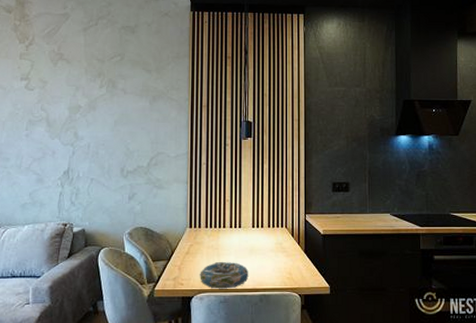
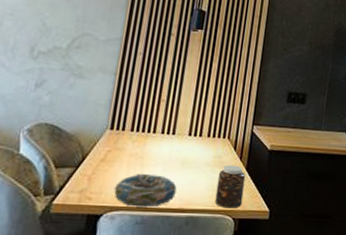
jar: none [281,249,305,286] -> present [214,164,246,208]

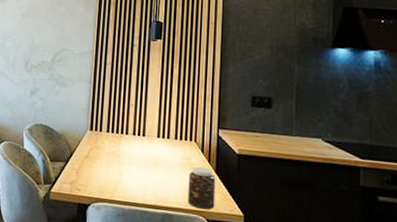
decorative bowl: present [114,173,177,208] -> none [98,170,151,202]

